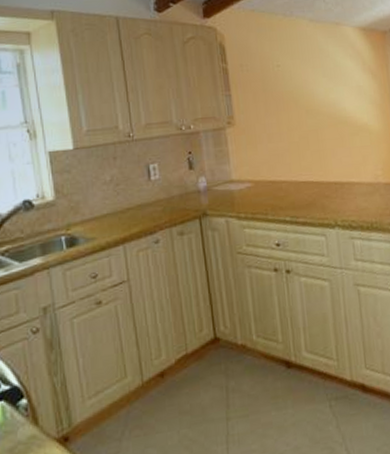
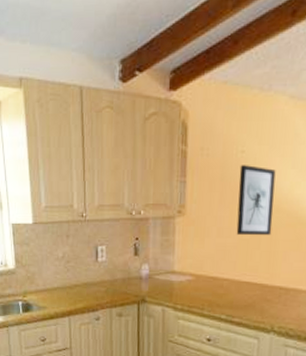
wall art: none [278,77,317,139] -> present [236,165,276,236]

